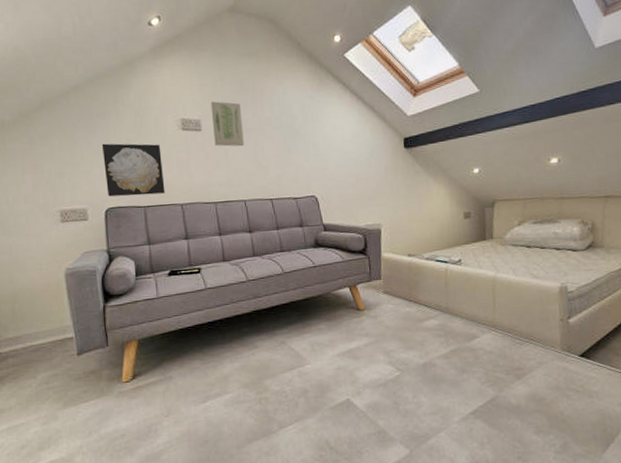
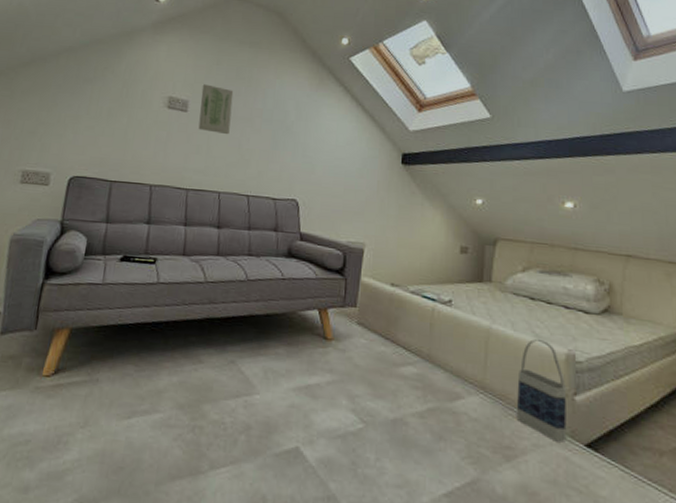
wall art: present [101,143,165,197] -> none [75,109,142,171]
bag: none [521,278,564,357] -> present [516,338,567,443]

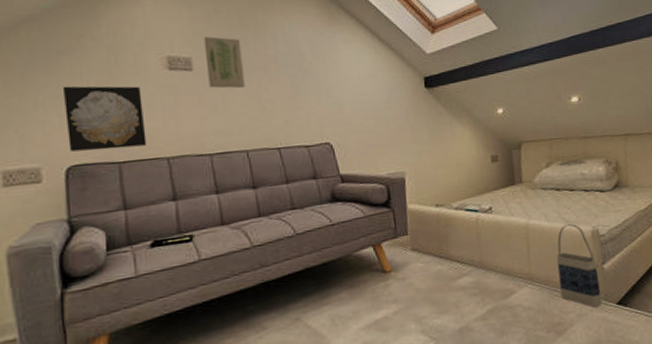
wall art: none [75,109,142,171] -> present [62,86,147,152]

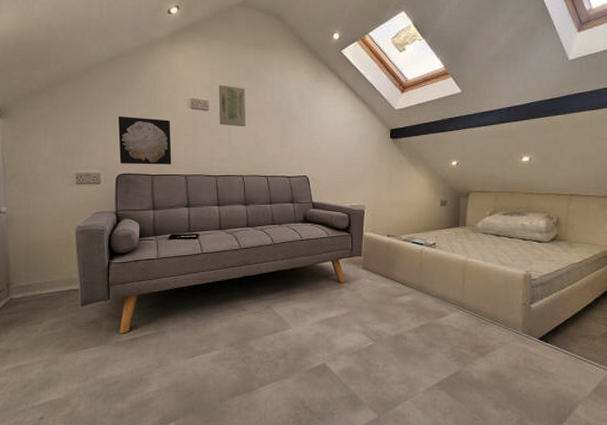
bag: present [557,223,602,308] -> none [487,265,525,339]

